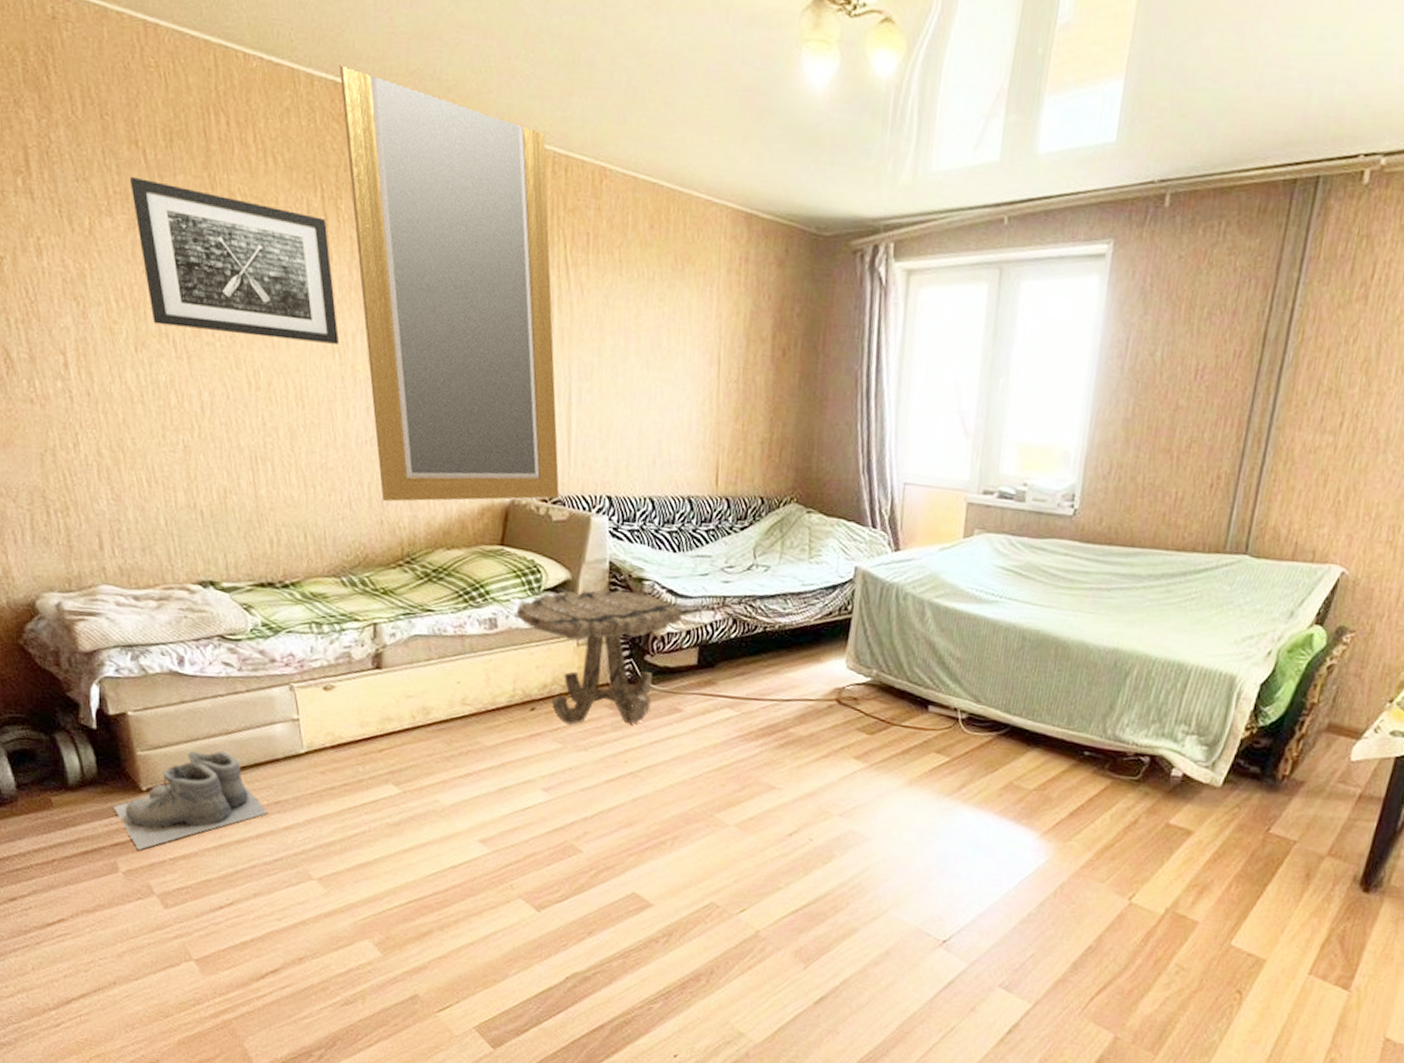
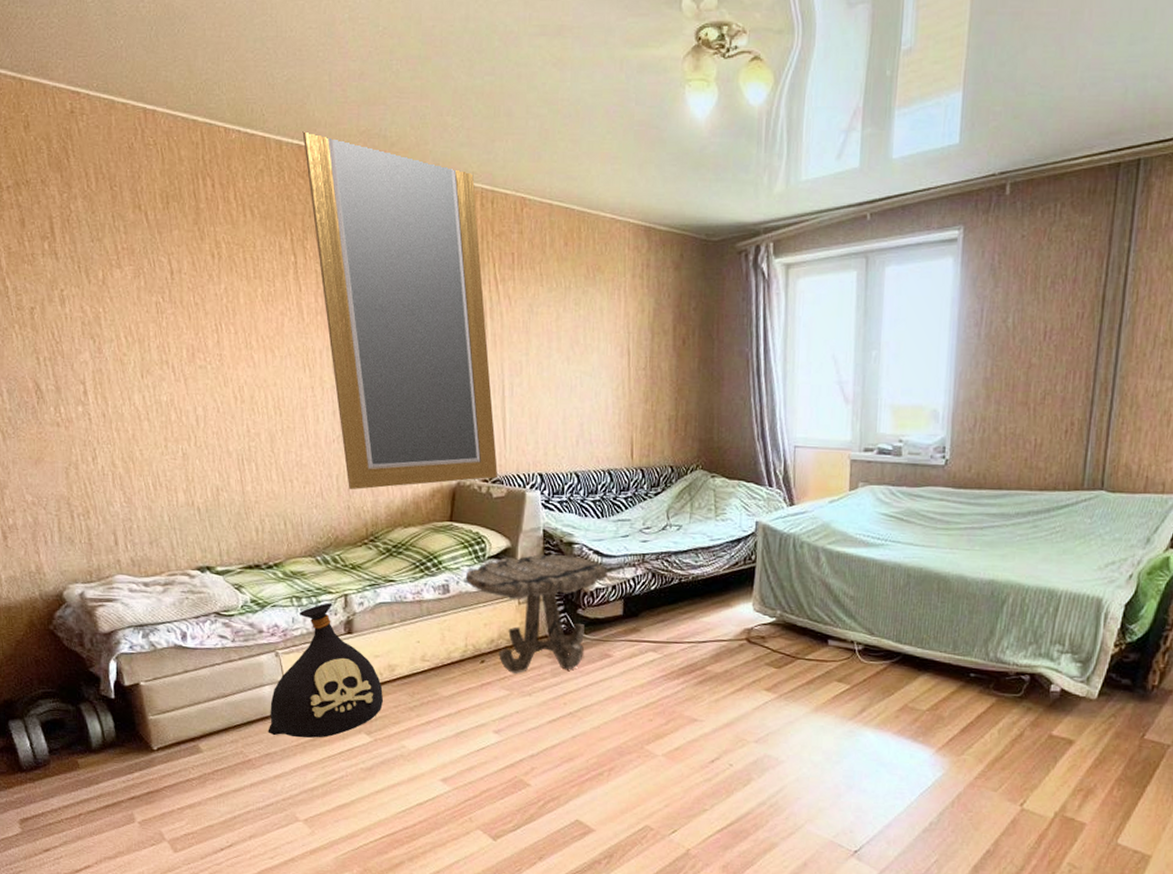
boots: present [114,750,269,851] -> none [130,712,260,802]
wall art: present [129,176,340,344] -> none [134,234,309,360]
bag: none [278,631,416,787] -> present [268,603,384,738]

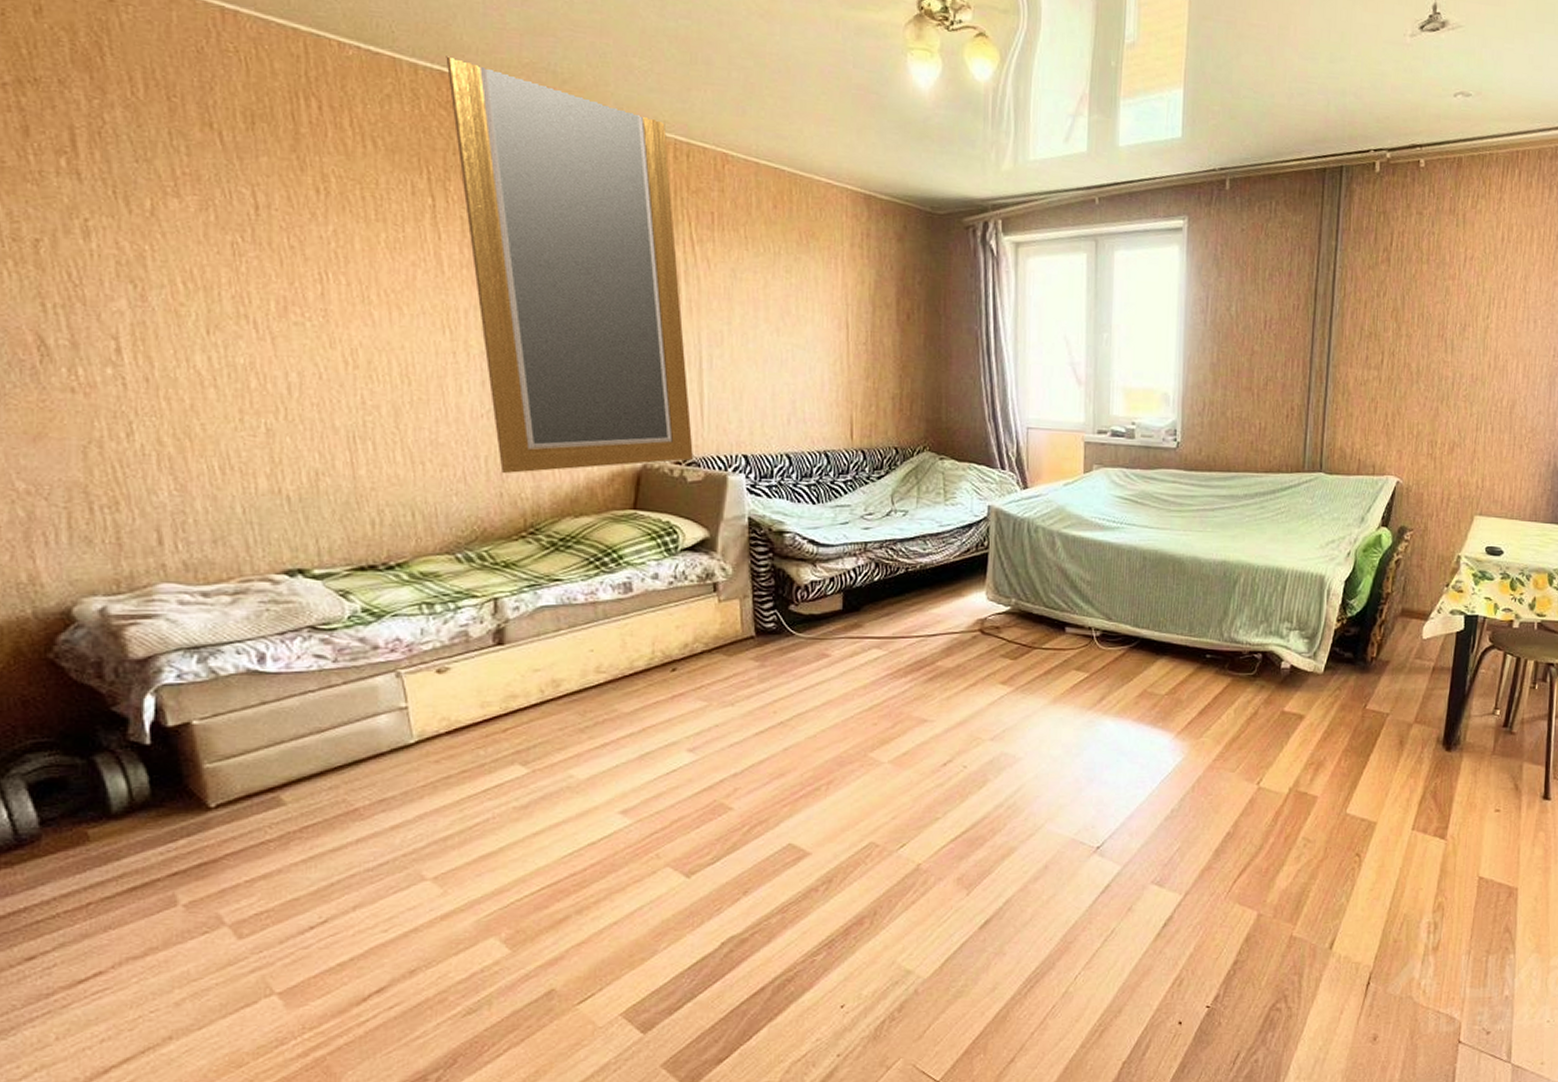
bag: present [268,603,384,738] -> none [383,609,546,776]
side table: present [465,554,607,673] -> none [652,544,824,681]

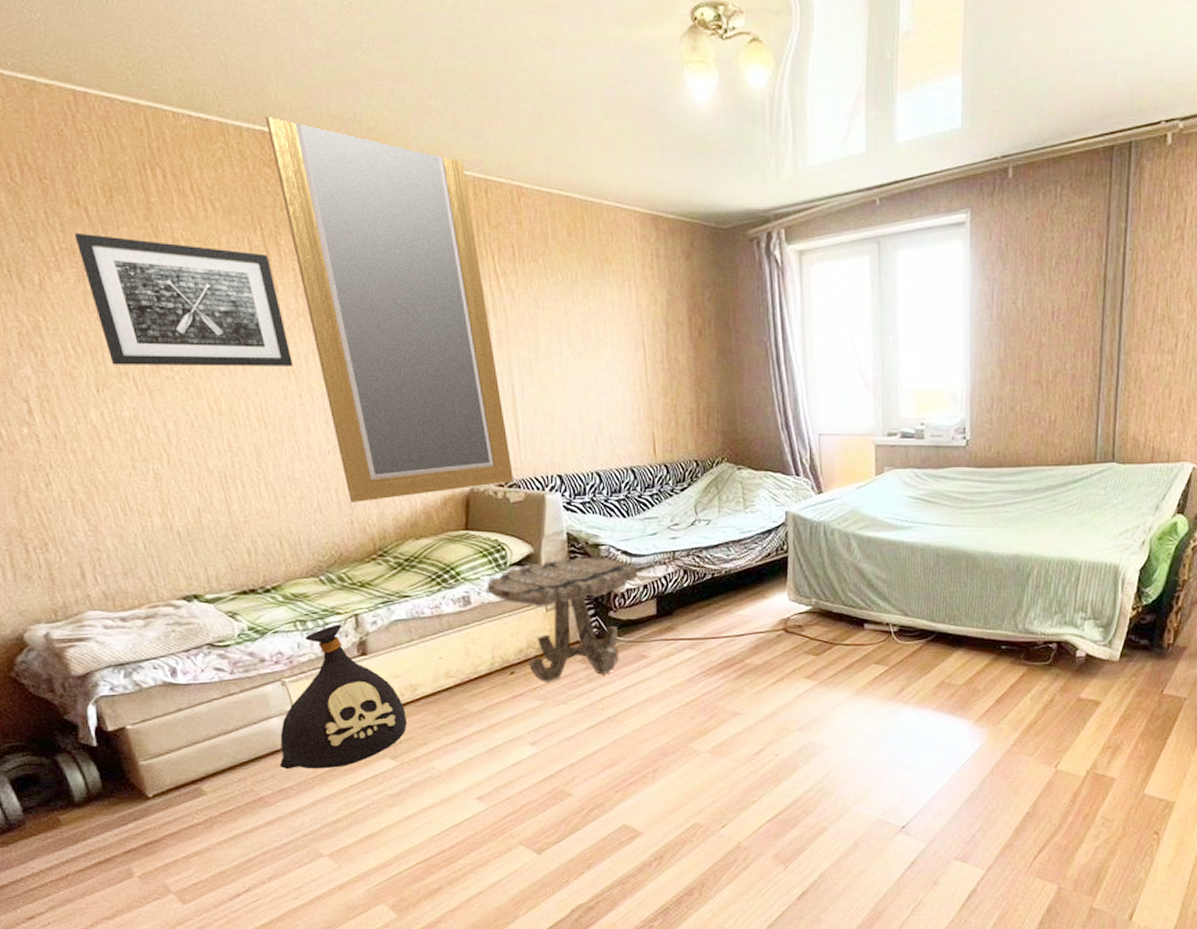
wall art: none [201,157,450,321] -> present [74,232,294,367]
bag: none [383,609,546,776] -> present [280,624,408,770]
side table: none [652,544,824,681] -> present [487,557,638,682]

